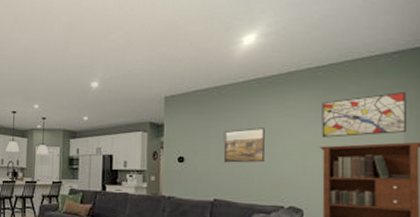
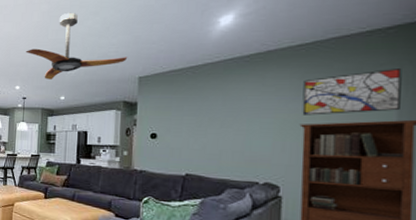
ceiling fan: none [44,25,153,98] -> present [25,12,128,79]
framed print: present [223,127,266,163] -> none [196,106,241,140]

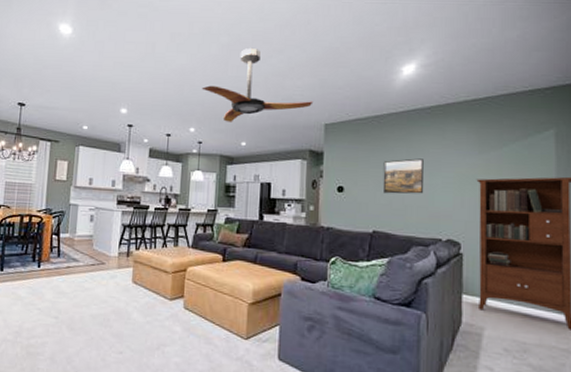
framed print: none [196,106,241,140] -> present [382,158,424,194]
wall art: present [302,69,402,115] -> none [478,127,558,171]

